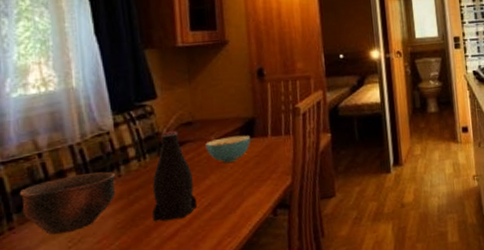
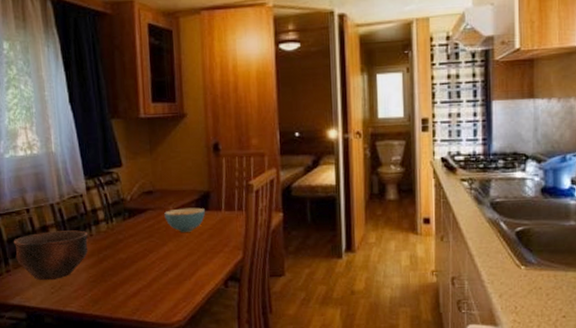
bottle: present [152,131,198,222] -> none [118,198,157,280]

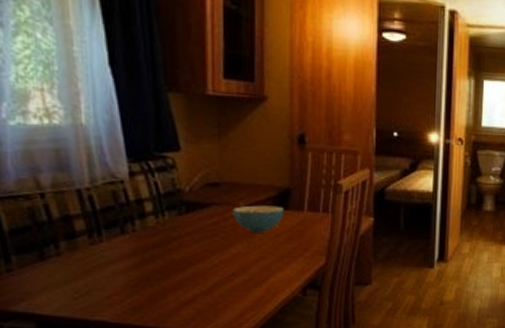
bowl: present [13,230,88,281] -> none [18,223,130,284]

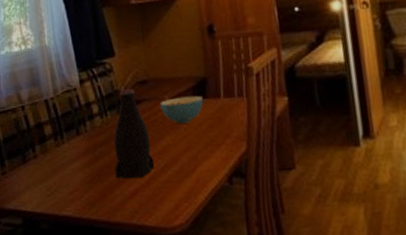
bottle: none [169,190,220,284] -> present [114,89,155,179]

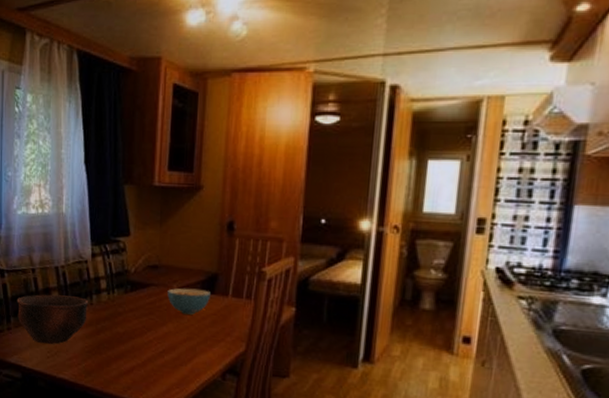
bowl: none [9,126,84,183] -> present [16,294,89,345]
bottle: present [114,89,155,179] -> none [114,271,154,357]

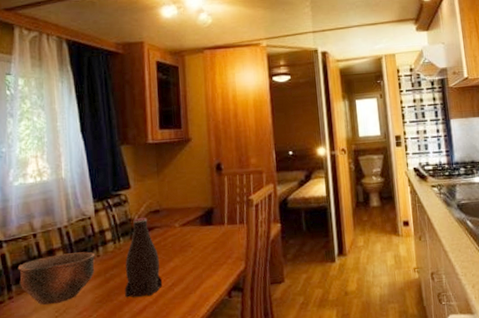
bottle: none [114,271,154,357] -> present [125,218,163,298]
cereal bowl: present [167,288,212,315] -> none [170,223,210,248]

